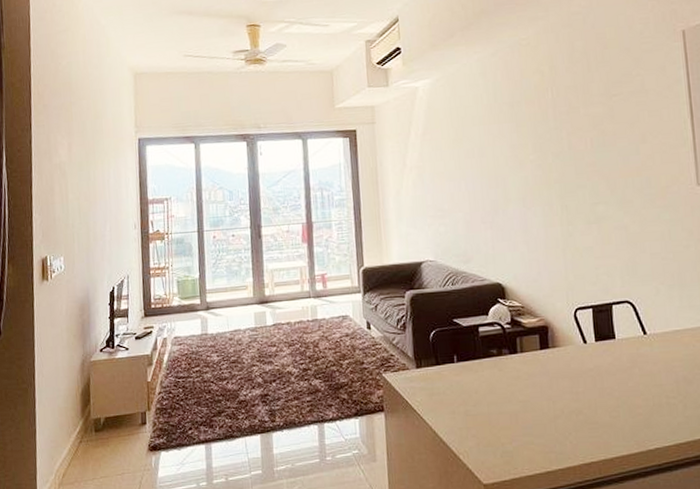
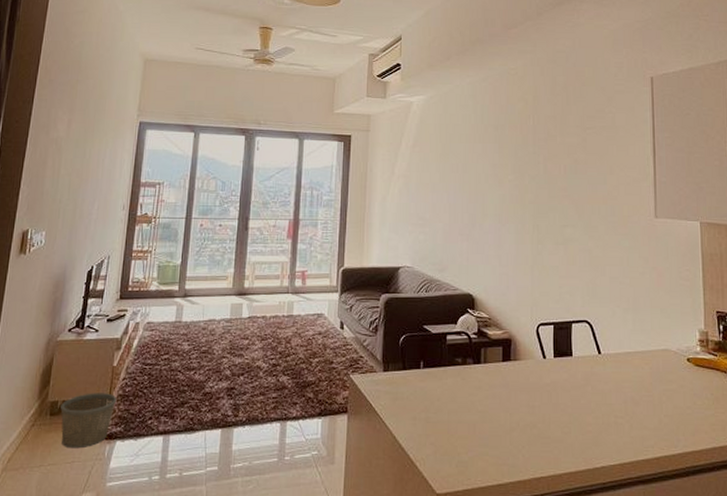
basket: none [103,407,156,461] -> present [60,393,117,449]

